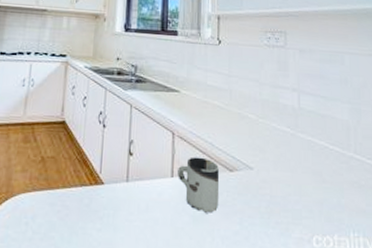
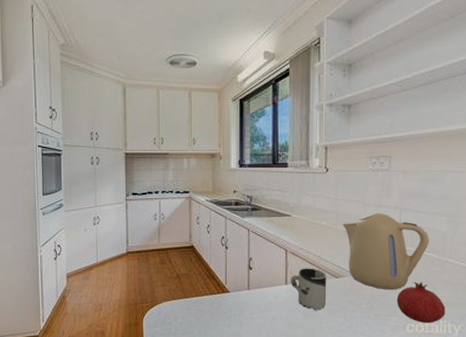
kettle: none [237,94,332,191] -> present [343,212,429,290]
fruit: none [299,180,356,237] -> present [396,281,446,324]

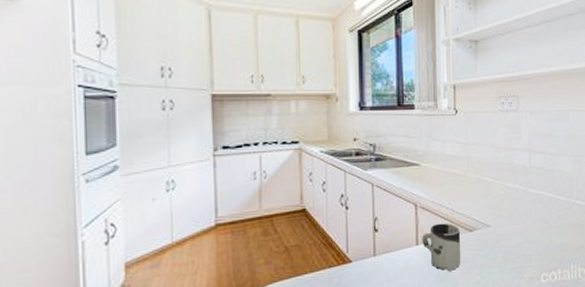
kettle: present [343,212,429,290] -> none [474,156,558,240]
fruit: present [396,281,446,324] -> none [530,226,575,271]

